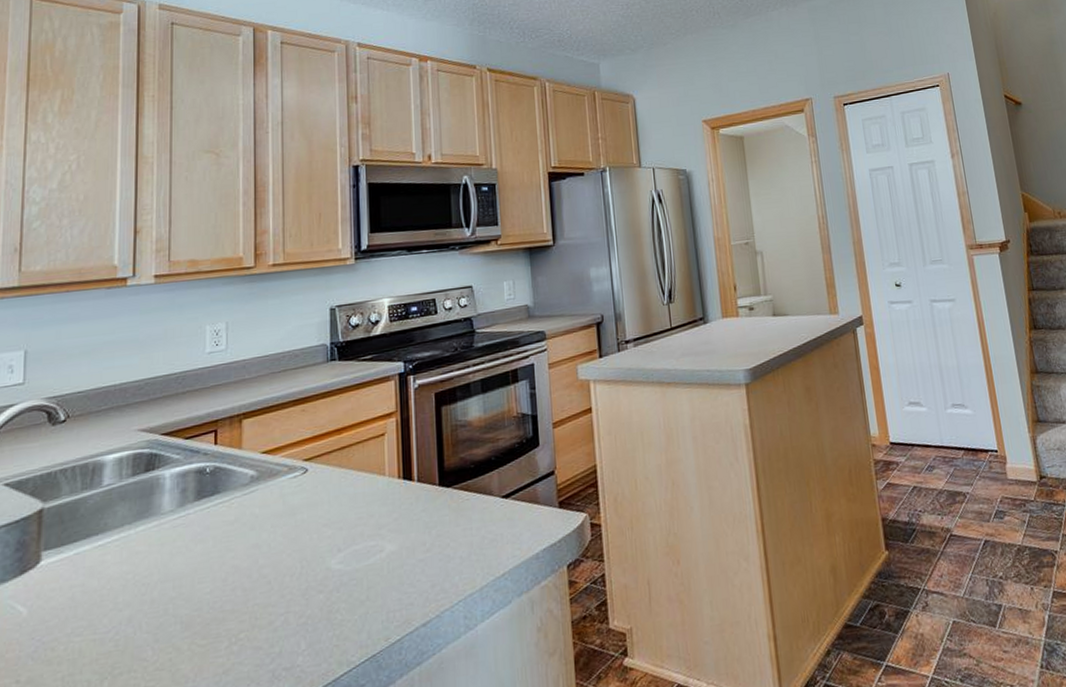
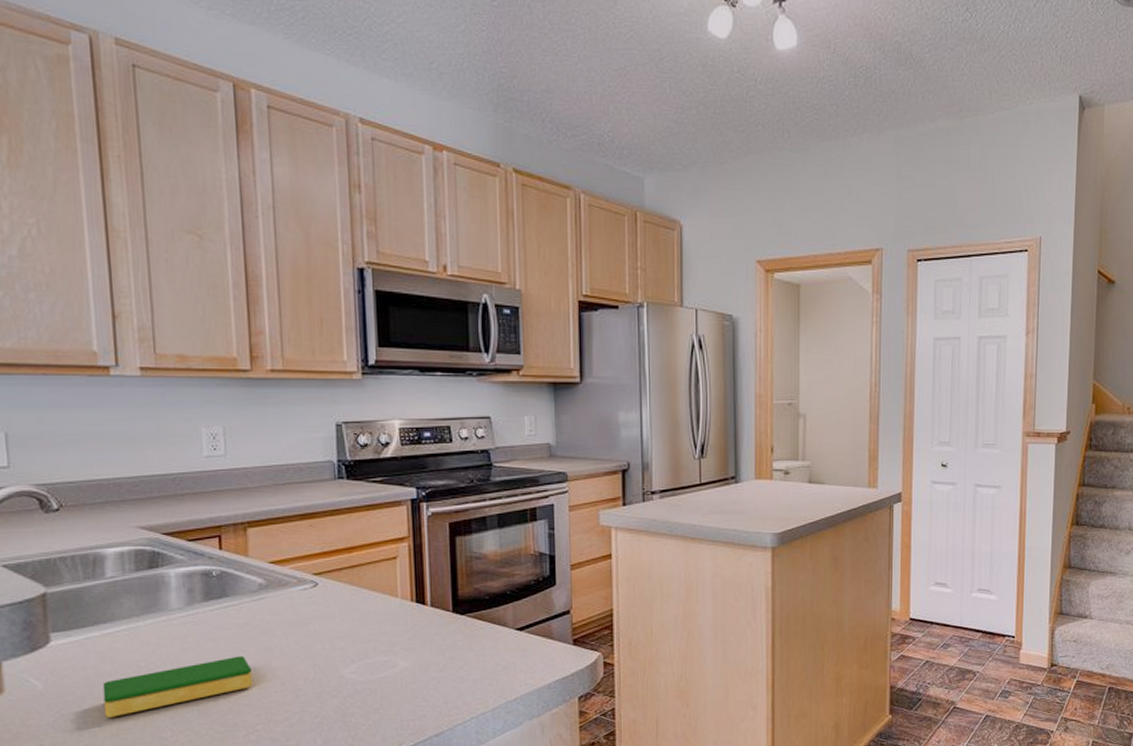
dish sponge: none [86,556,239,641] -> present [102,656,253,718]

